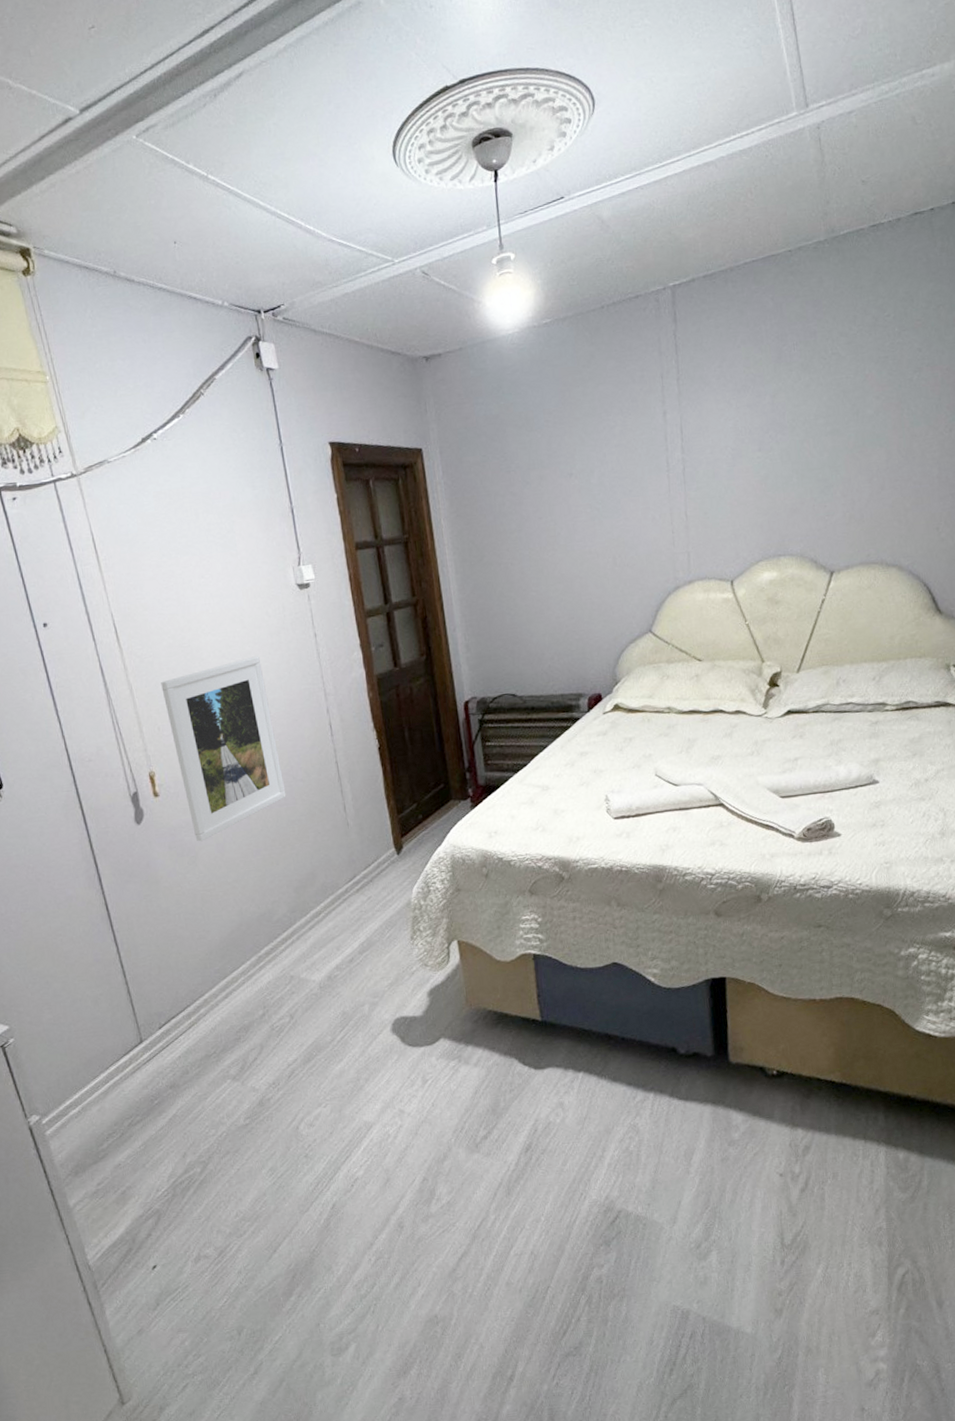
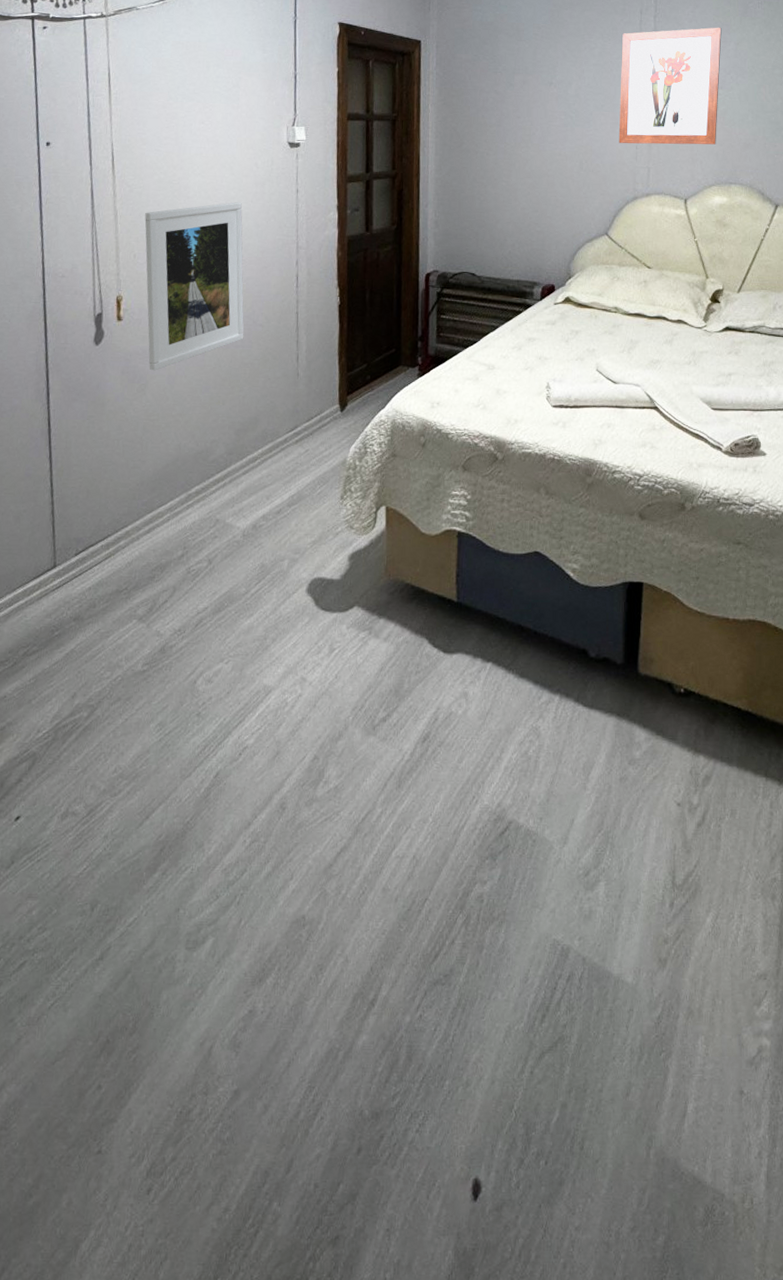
wall art: none [643,380,760,531] -> present [618,27,722,145]

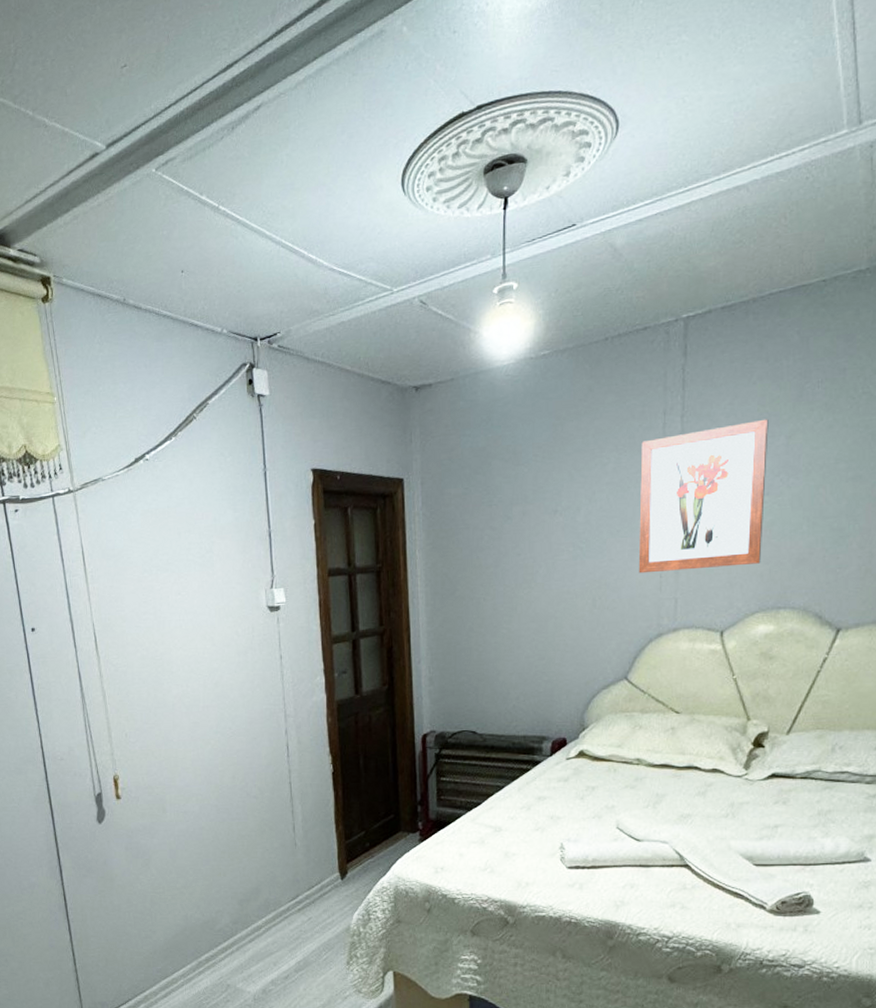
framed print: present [144,202,245,371] -> none [132,673,239,846]

